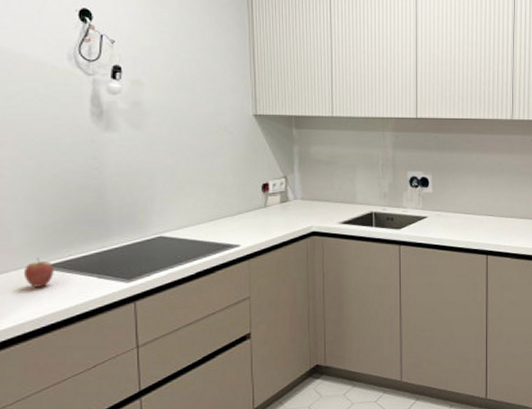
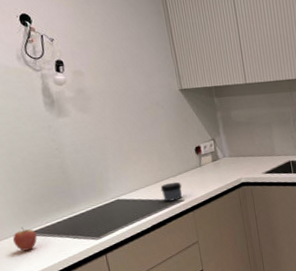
jar: none [214,222,239,245] -> present [160,182,182,202]

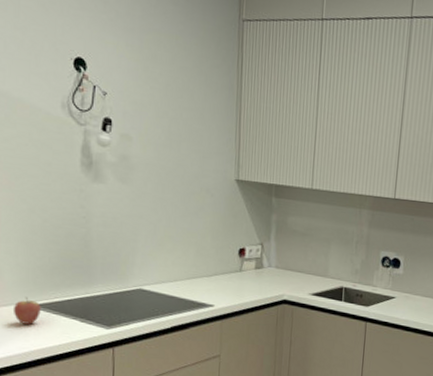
jar: present [160,182,182,202] -> none [190,282,215,304]

